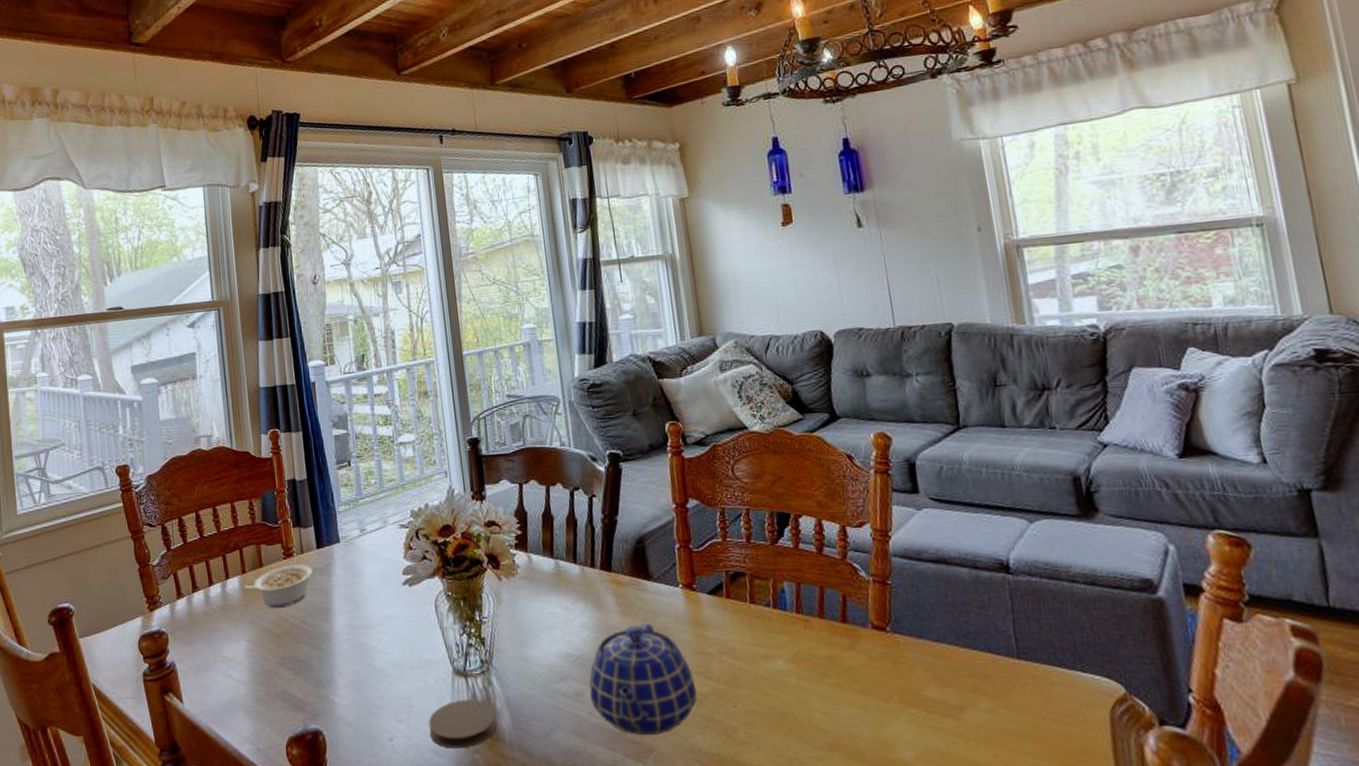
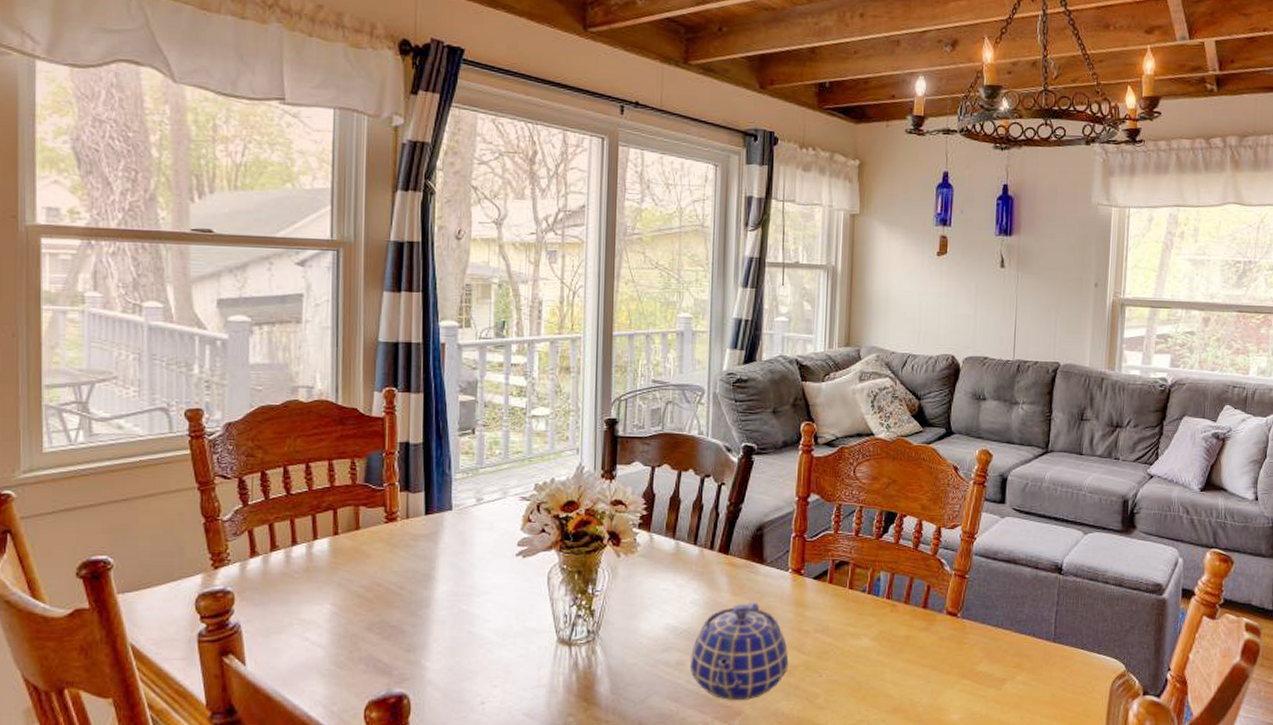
legume: present [242,564,313,609] -> none [332,529,417,573]
coaster: present [428,699,496,749] -> none [524,667,595,712]

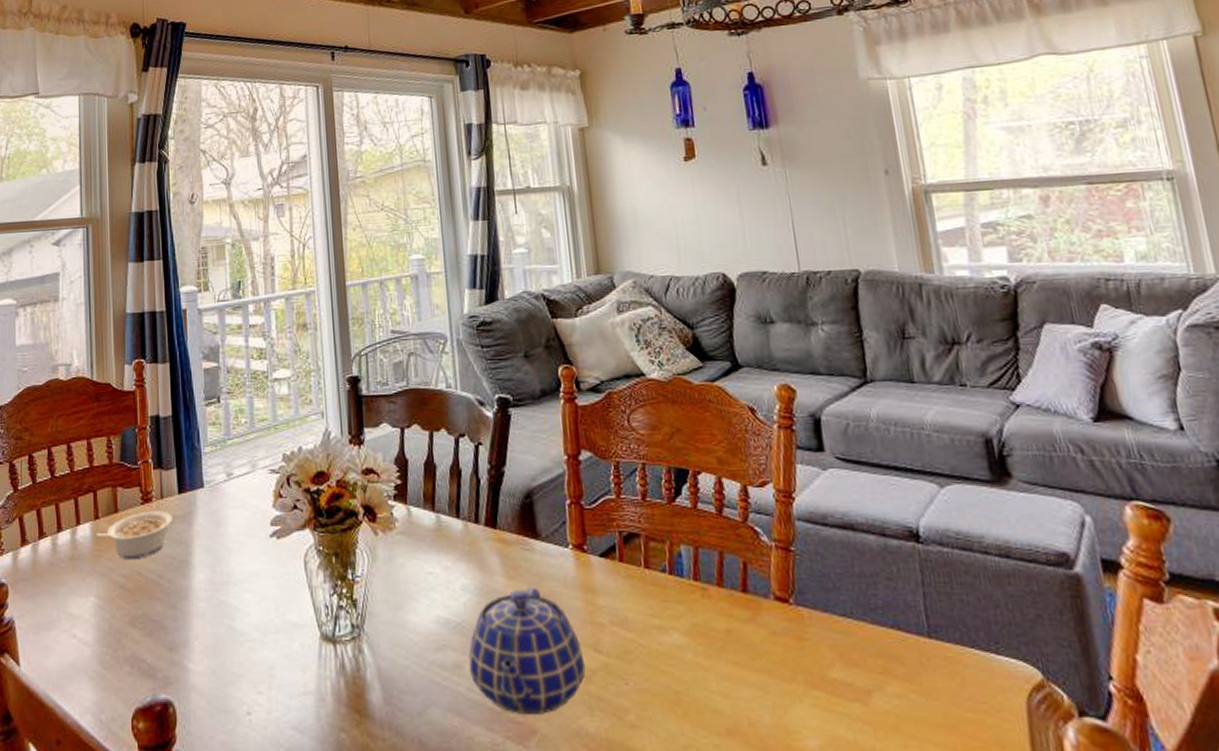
legume: none [332,529,417,573] -> present [94,511,173,560]

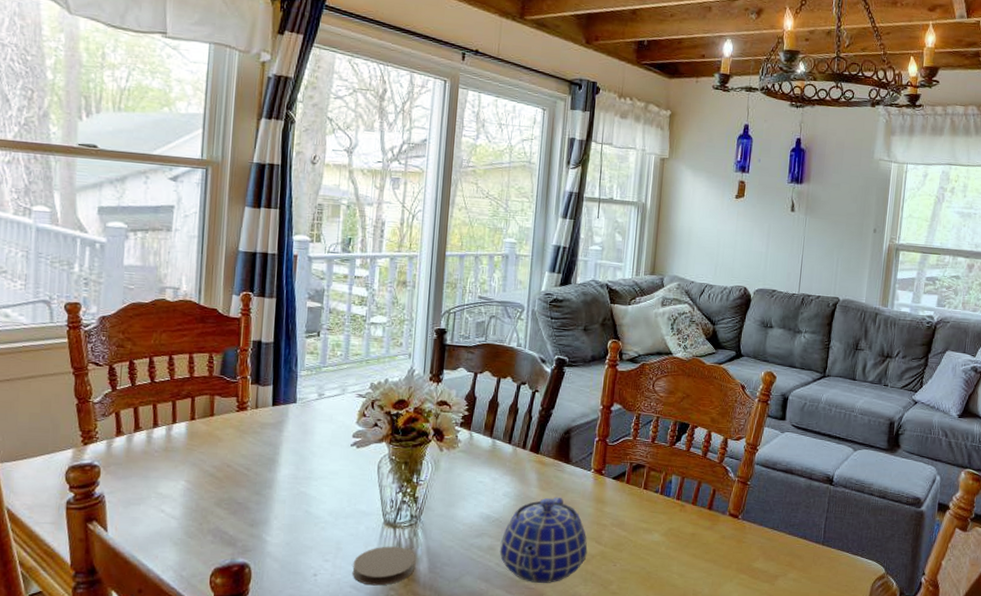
legume: present [94,511,173,560] -> none [189,417,265,455]
coaster: none [291,669,366,726] -> present [352,546,415,586]

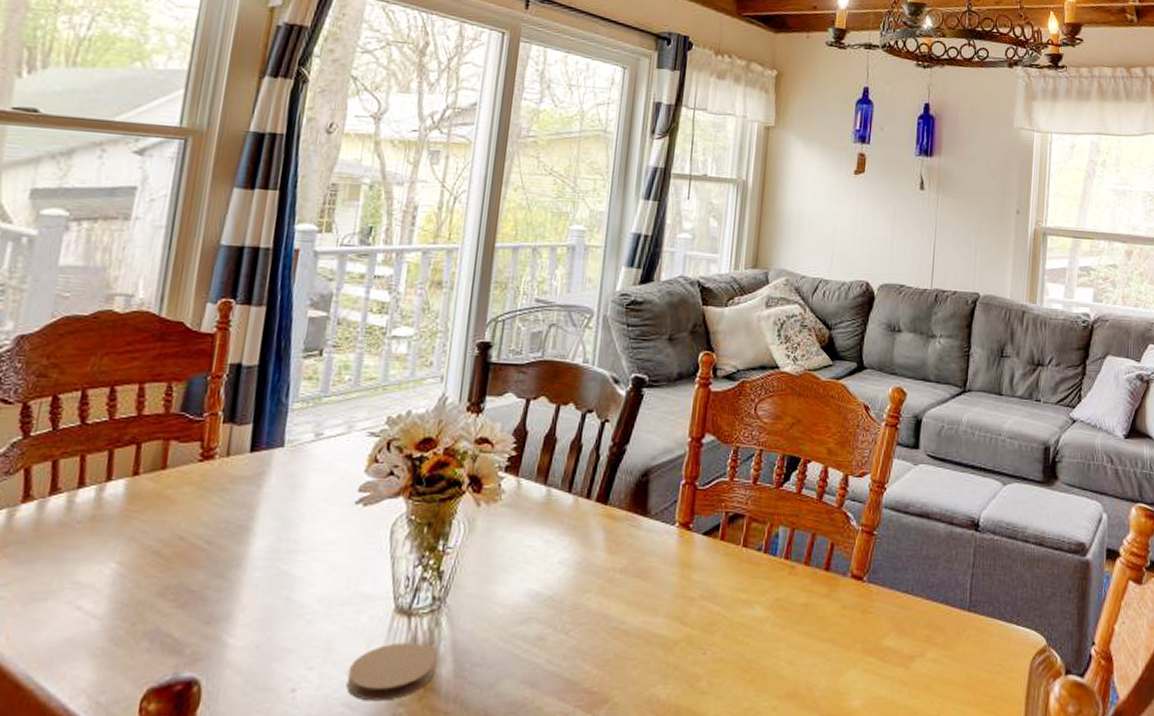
teapot: present [499,497,588,583] -> none [551,562,669,684]

